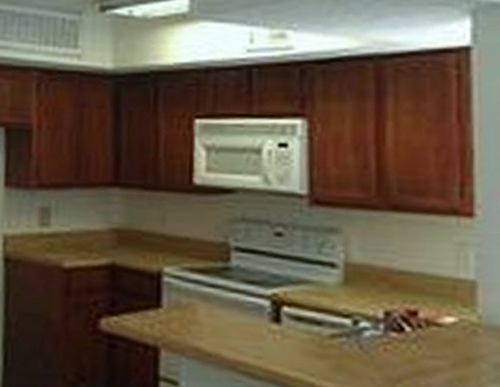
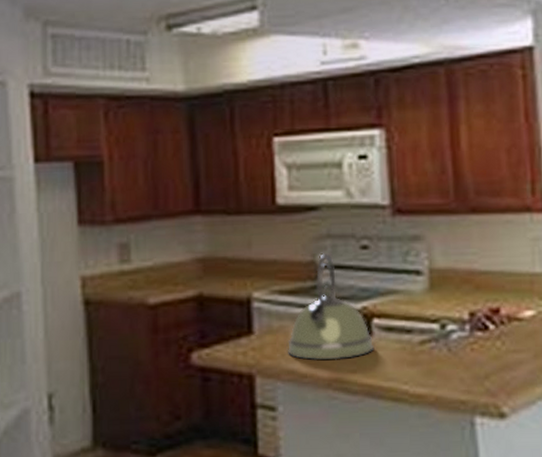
kettle: none [193,235,282,344] -> present [287,252,375,361]

